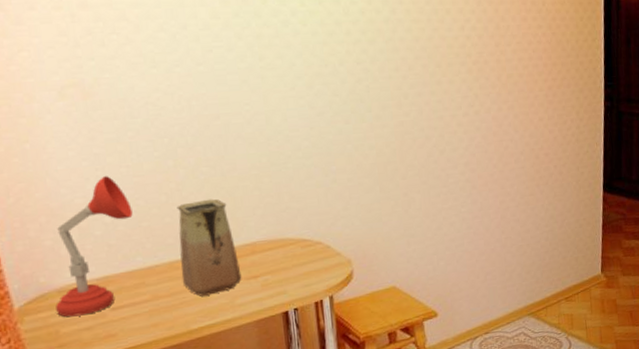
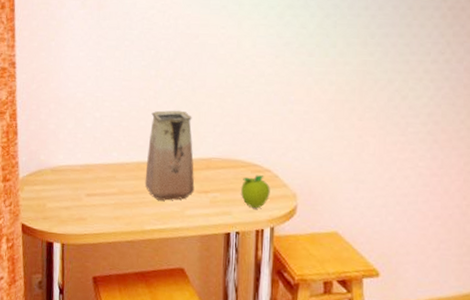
desk lamp: present [55,176,133,317] -> none [47,77,117,196]
fruit: none [293,249,324,283] -> present [241,175,270,209]

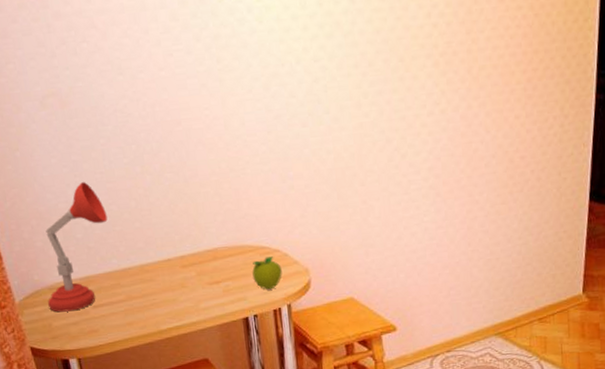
desk lamp: none [47,77,117,196] -> present [46,182,108,312]
vase: present [144,110,195,201] -> none [145,204,205,299]

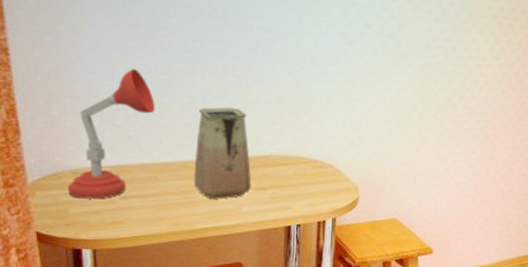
vase: none [145,204,205,299] -> present [193,107,252,199]
fruit: present [252,256,282,290] -> none [302,170,332,202]

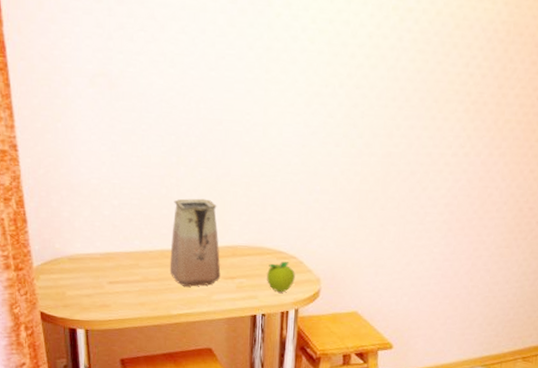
desk lamp: present [68,69,155,199] -> none [65,162,137,284]
fruit: none [302,170,332,202] -> present [267,261,295,293]

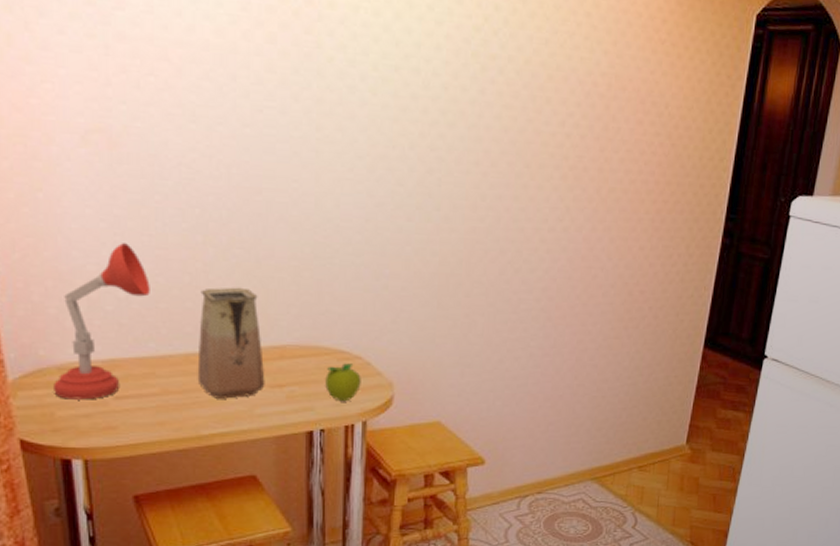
desk lamp: none [65,162,137,284] -> present [54,243,150,400]

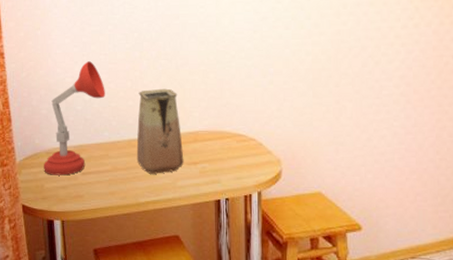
fruit: present [325,363,361,402] -> none [228,144,256,176]

